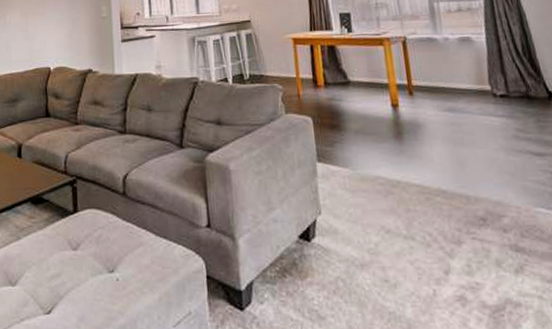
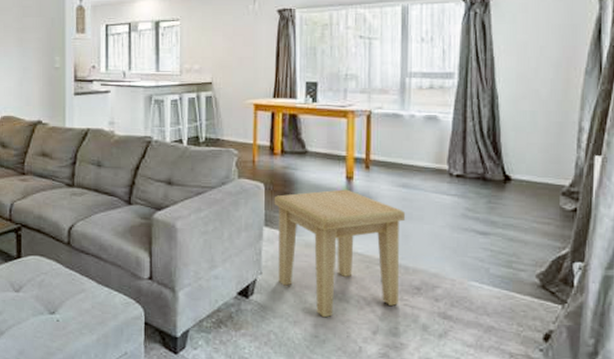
side table: none [323,117,466,259] -> present [274,189,406,318]

